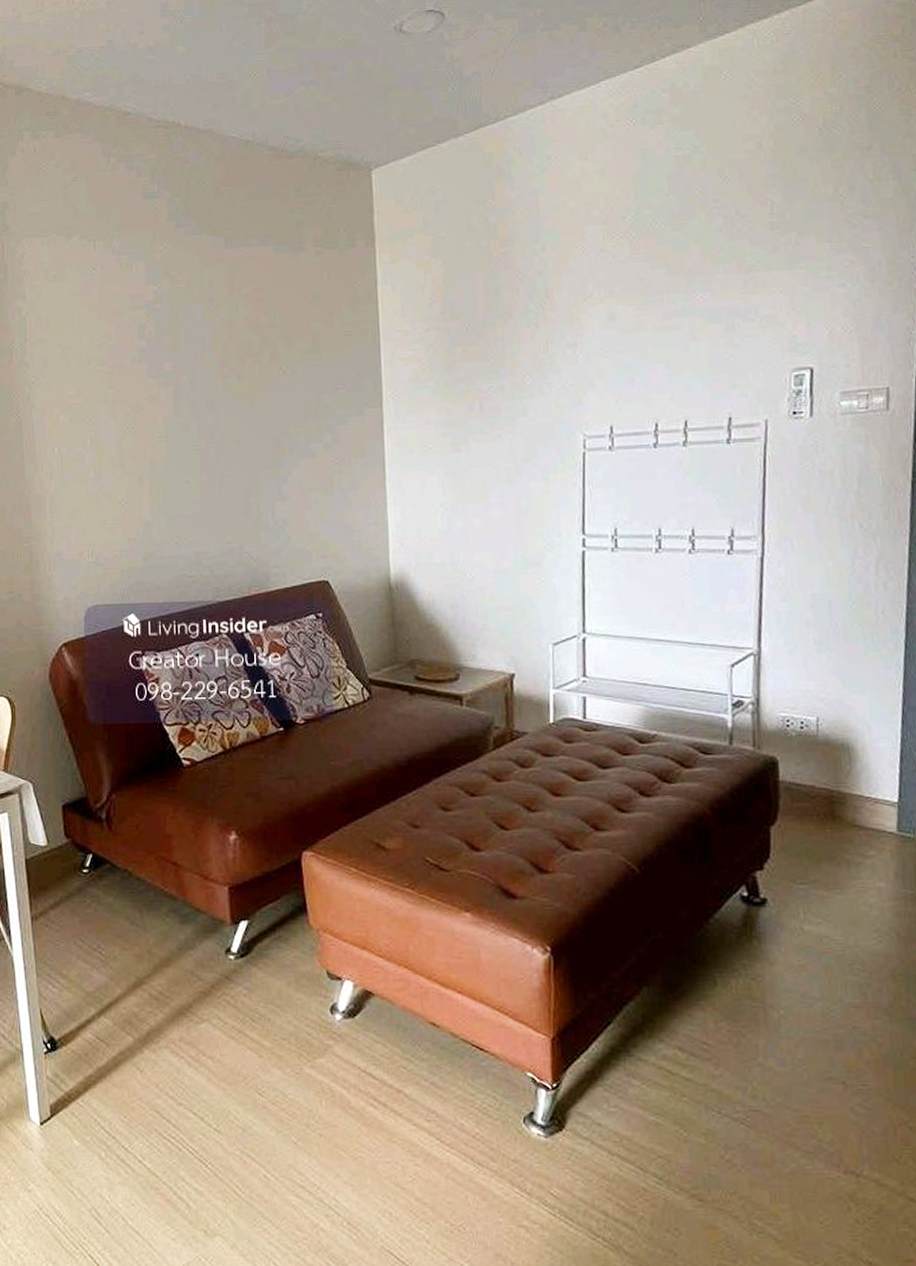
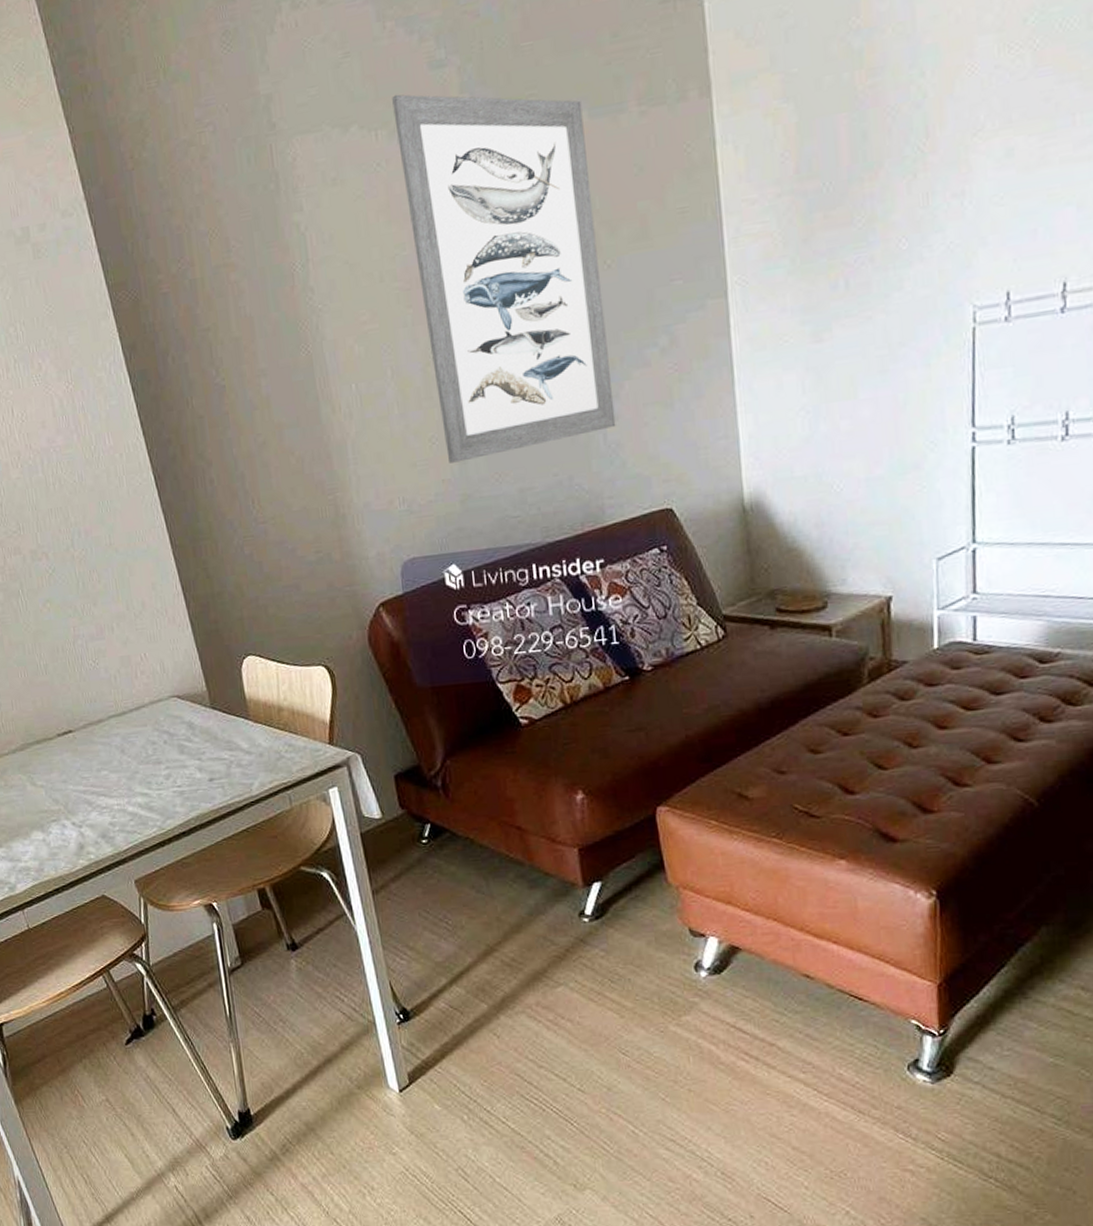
wall art: none [110,215,283,524] -> present [392,94,616,463]

